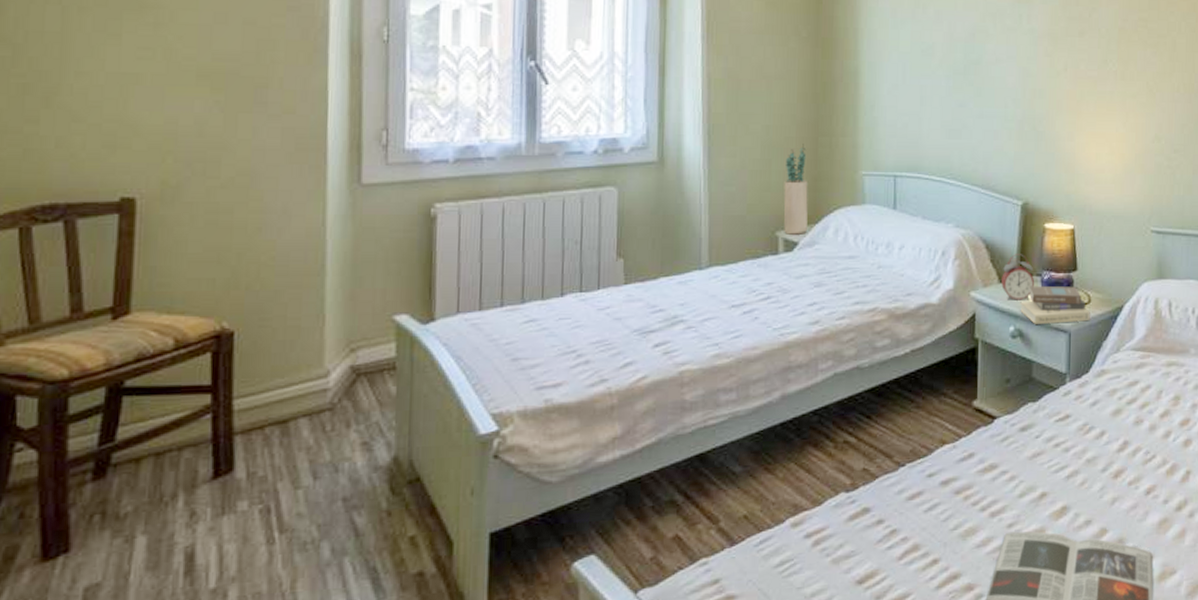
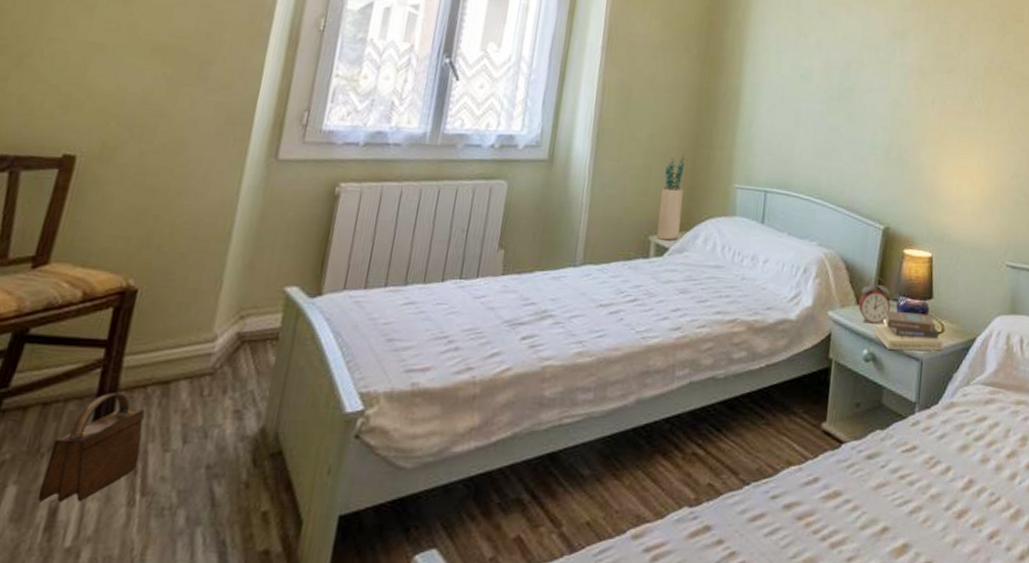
handbag: none [170,436,270,549] -> present [37,392,145,503]

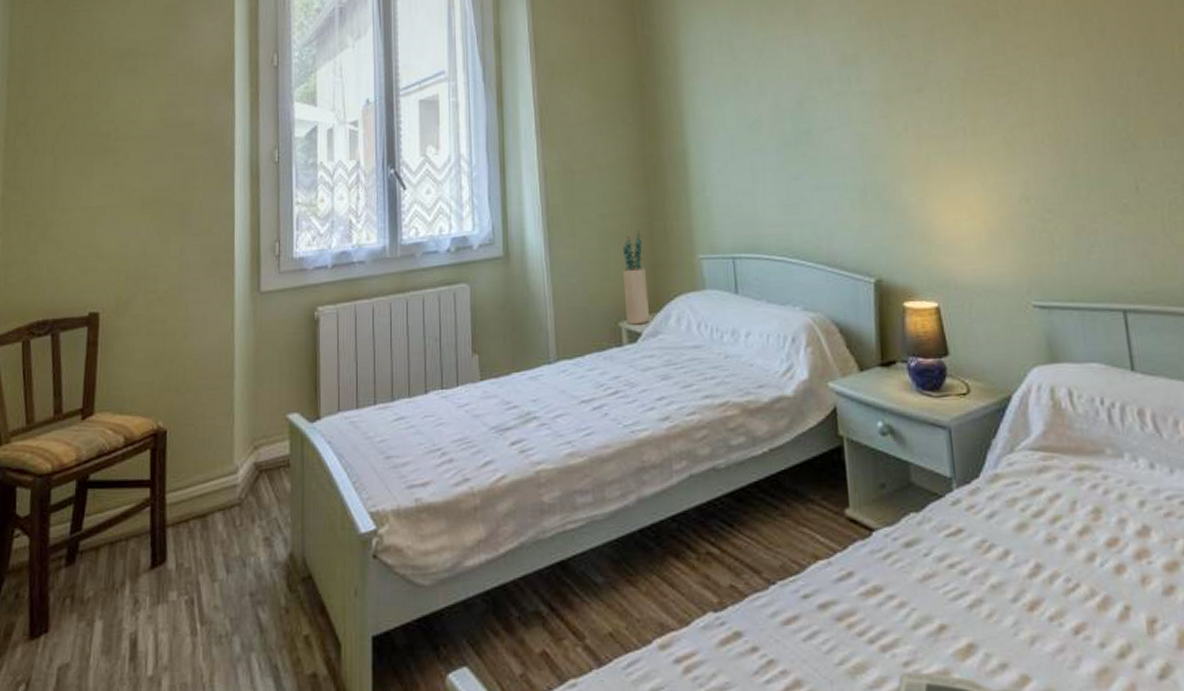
handbag: present [37,392,145,503] -> none [119,529,194,635]
alarm clock: present [858,277,891,325] -> none [861,338,901,392]
books: present [875,310,943,351] -> none [886,373,972,420]

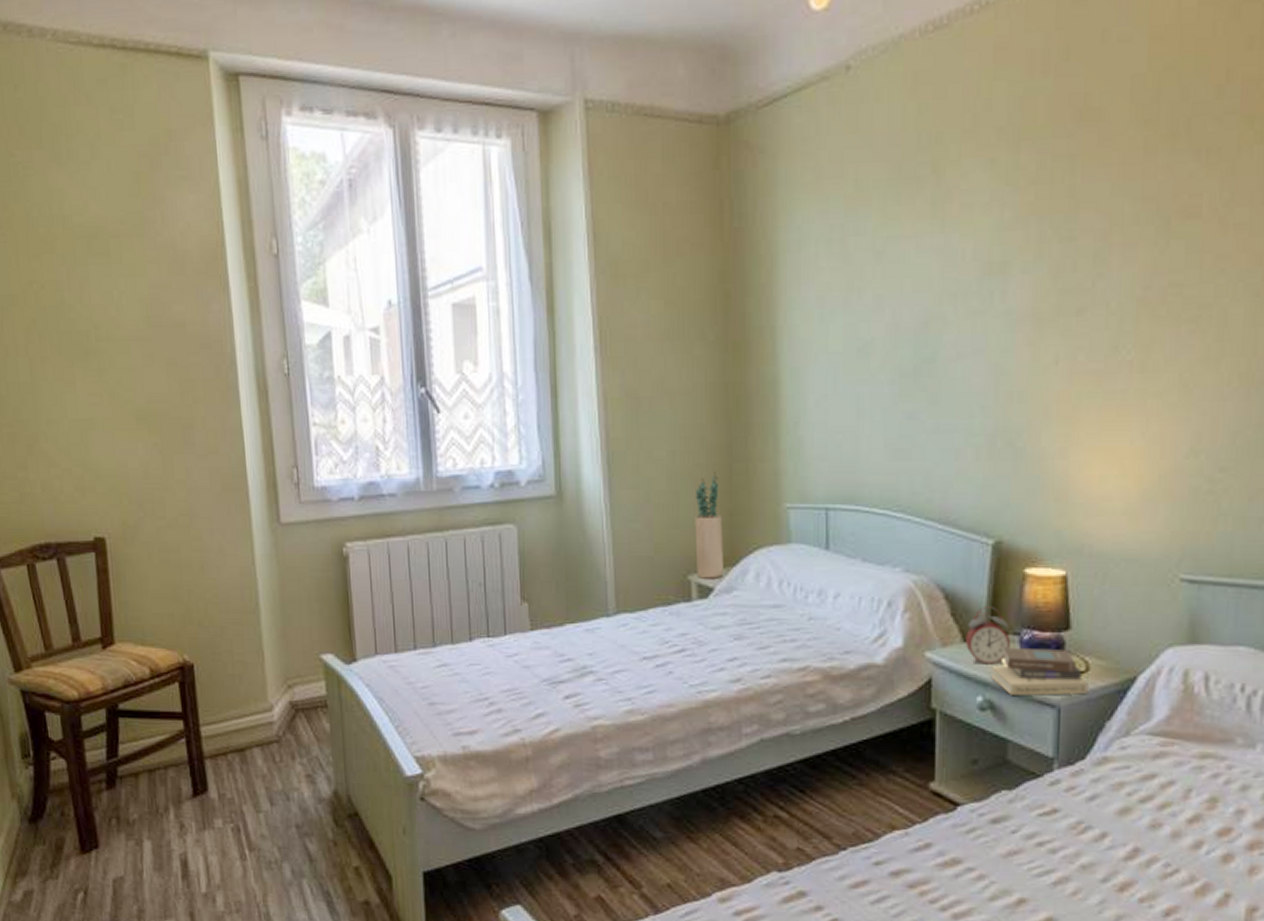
alarm clock: none [861,338,901,392] -> present [966,606,1011,665]
books: none [886,373,972,420] -> present [991,647,1089,697]

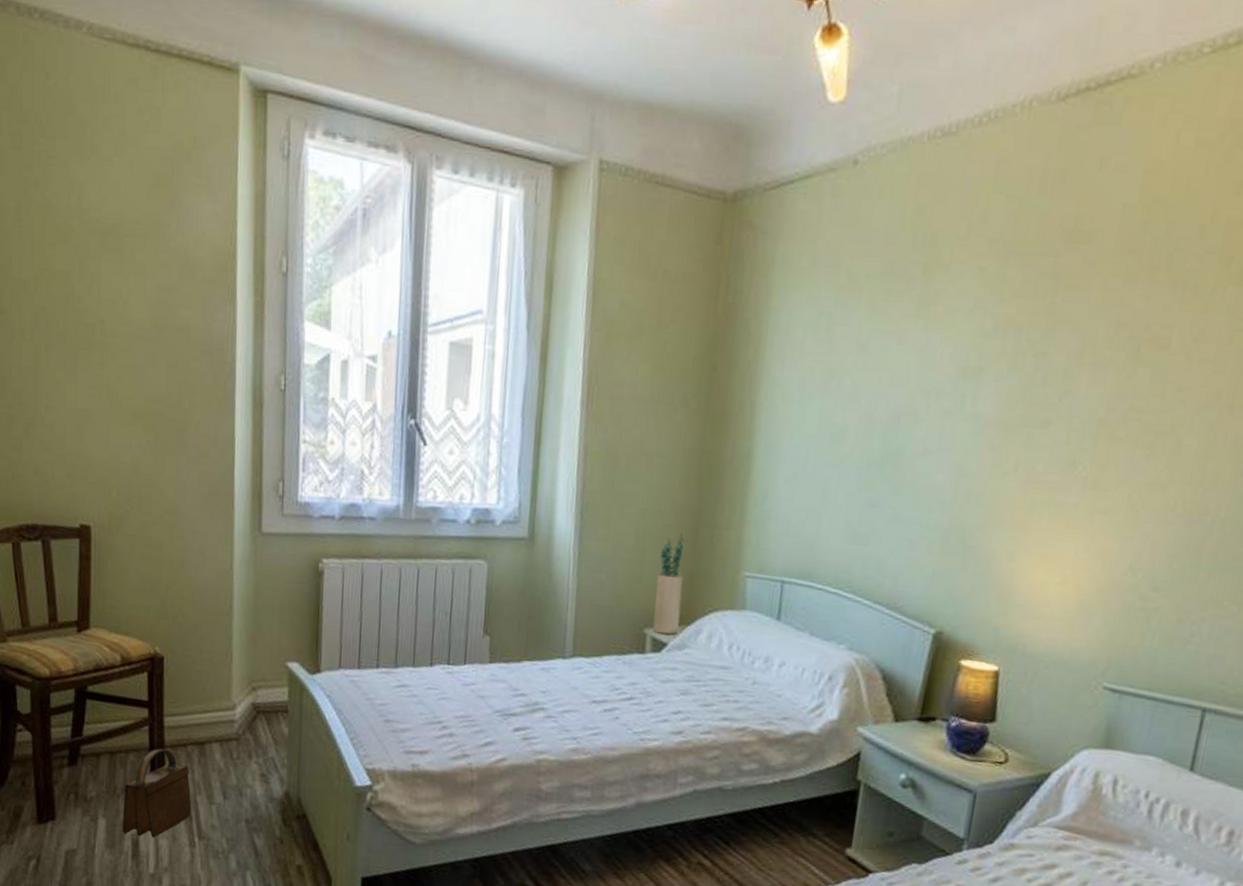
handbag: none [167,760,239,856] -> present [122,748,192,838]
alarm clock: present [966,606,1011,665] -> none [896,691,939,748]
books: present [991,647,1089,697] -> none [916,731,1006,784]

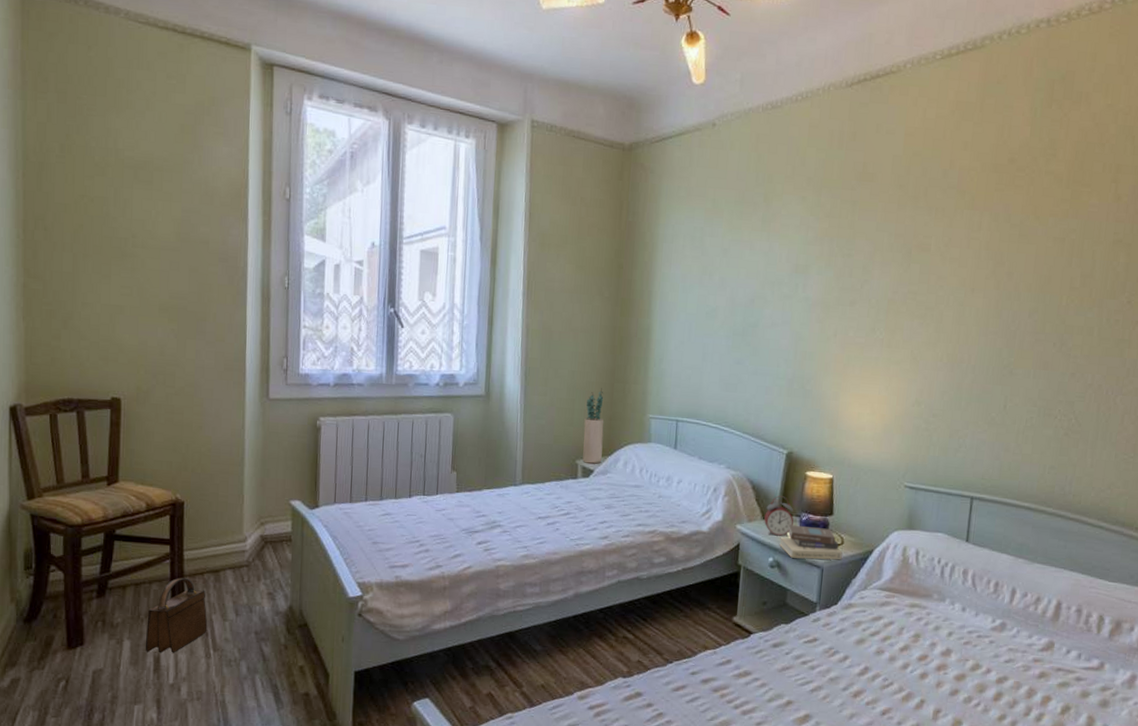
alarm clock: none [896,691,939,748] -> present [764,496,794,537]
books: none [916,731,1006,784] -> present [779,524,843,560]

